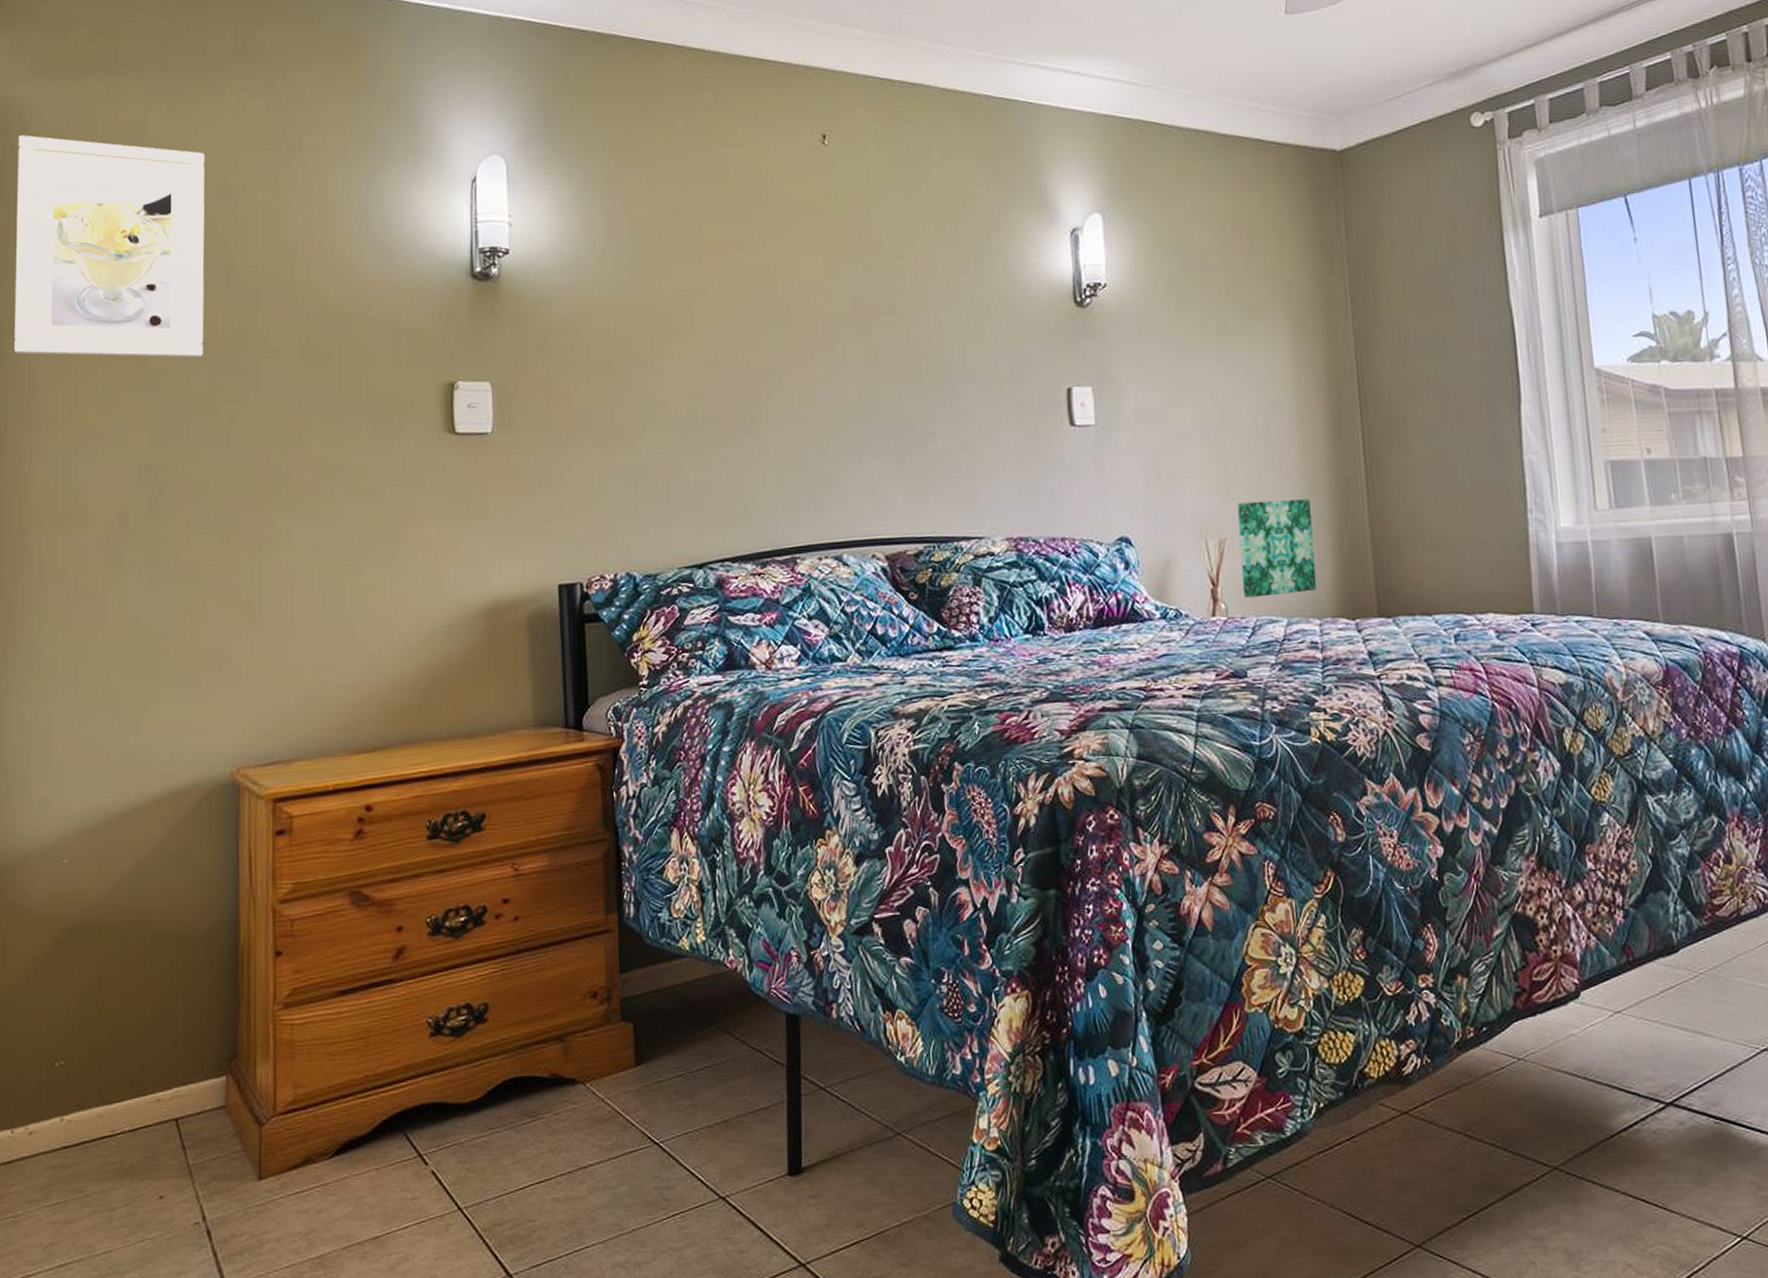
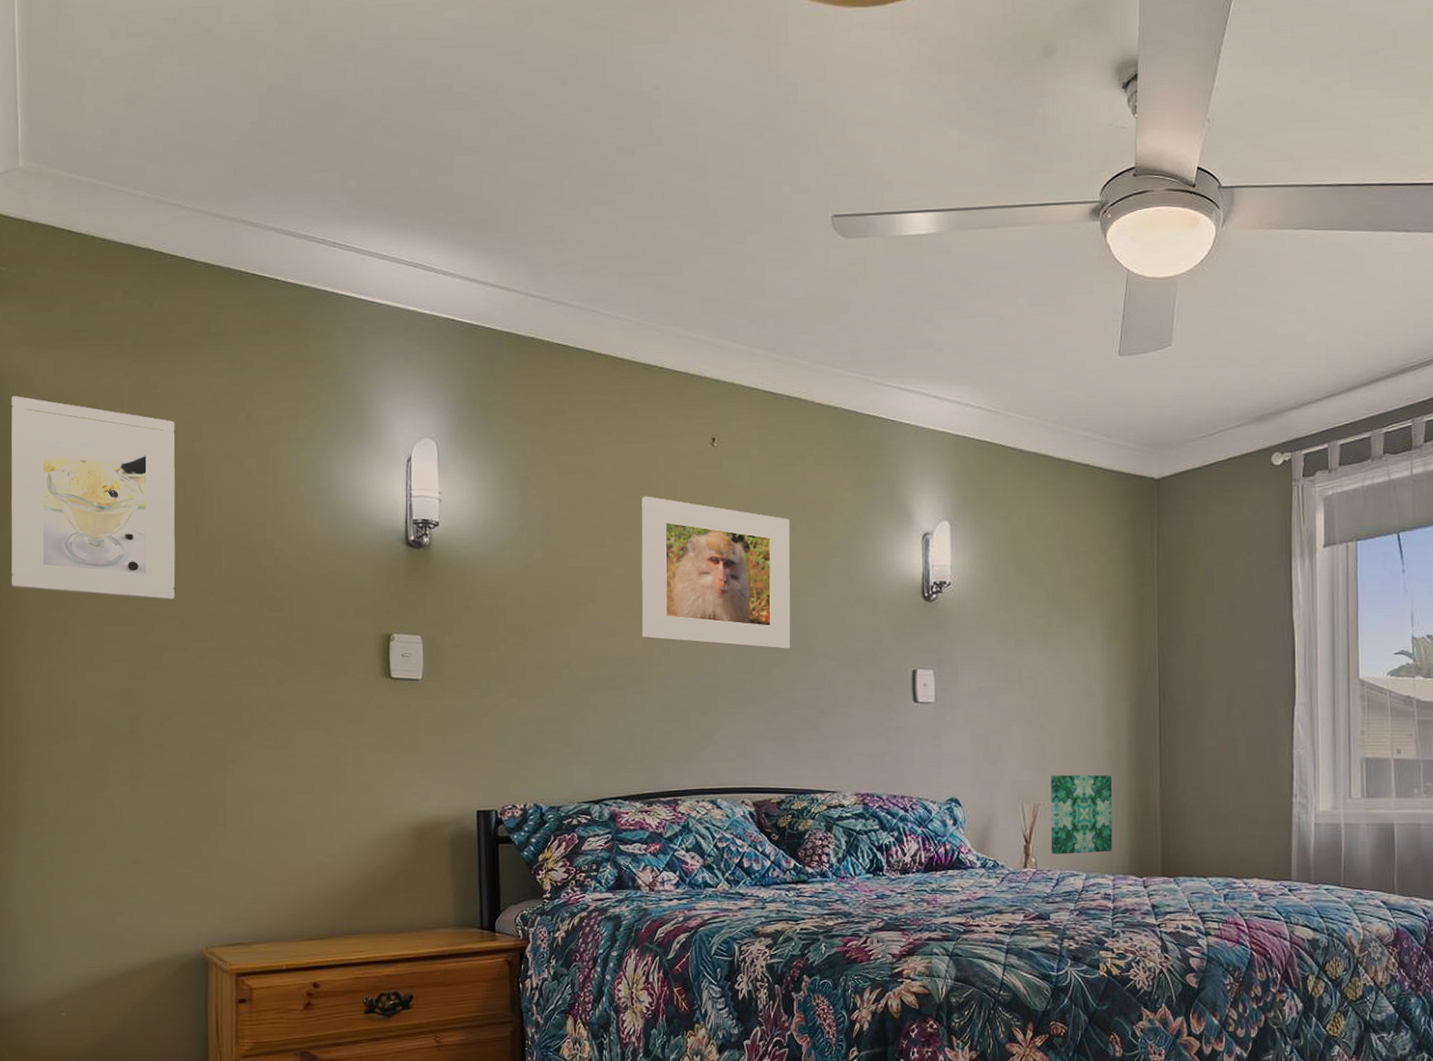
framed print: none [743,205,922,373] -> present [641,496,791,649]

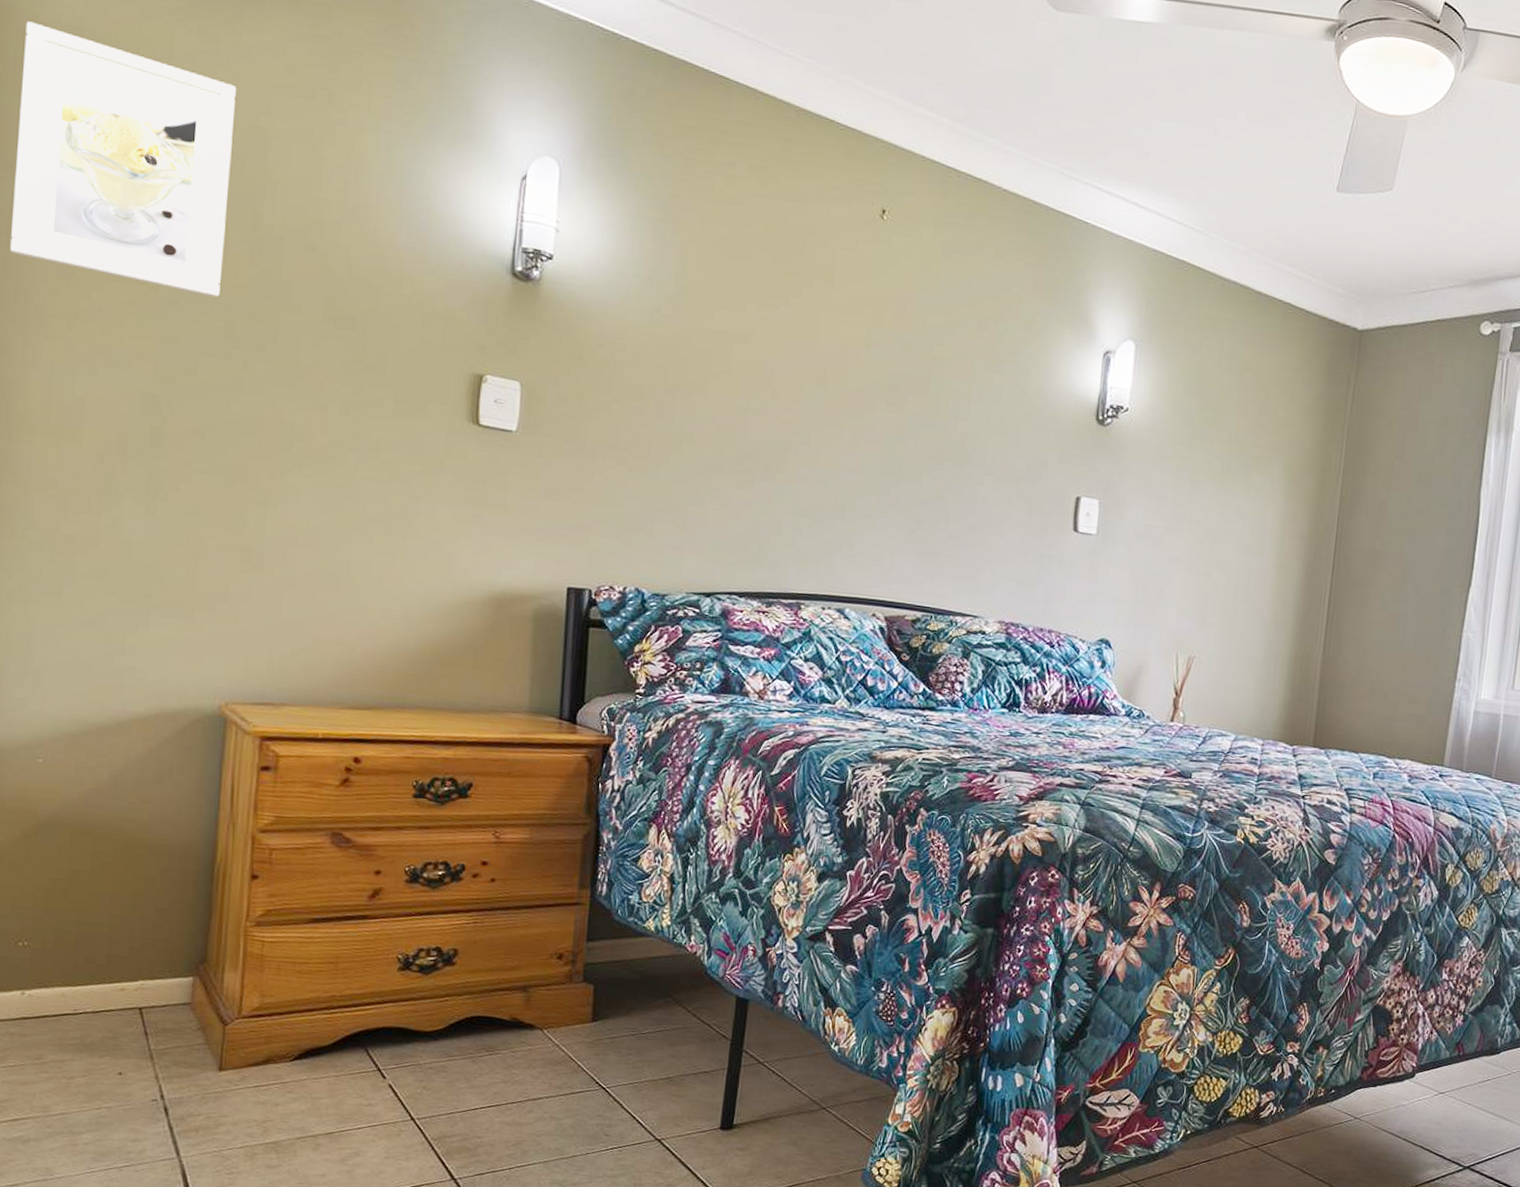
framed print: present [641,496,791,649] -> none [779,262,960,456]
wall art: present [1050,774,1113,855] -> none [1201,627,1275,715]

